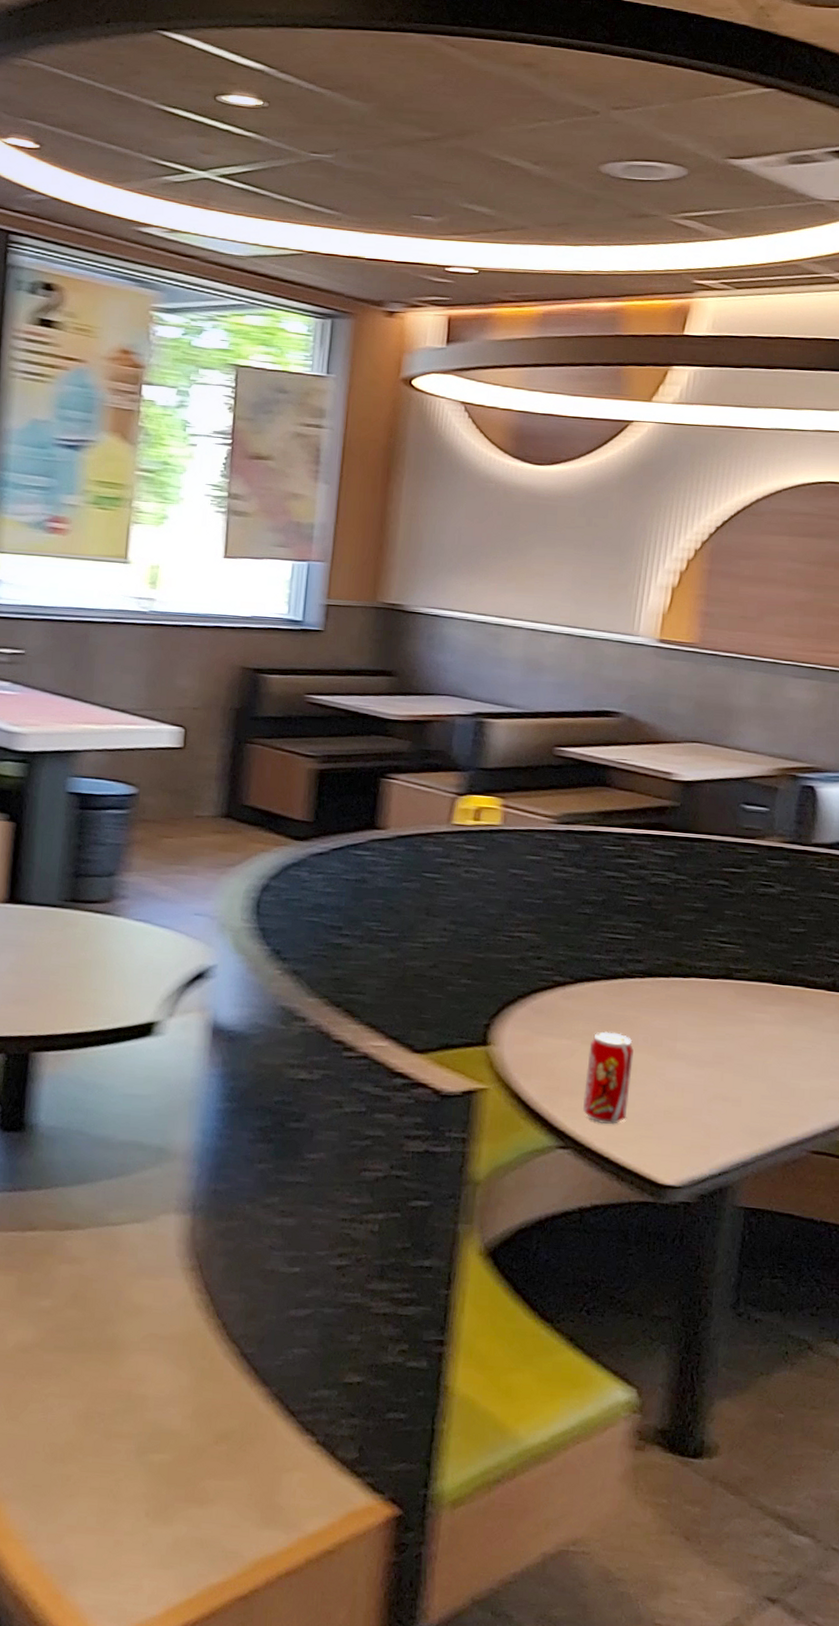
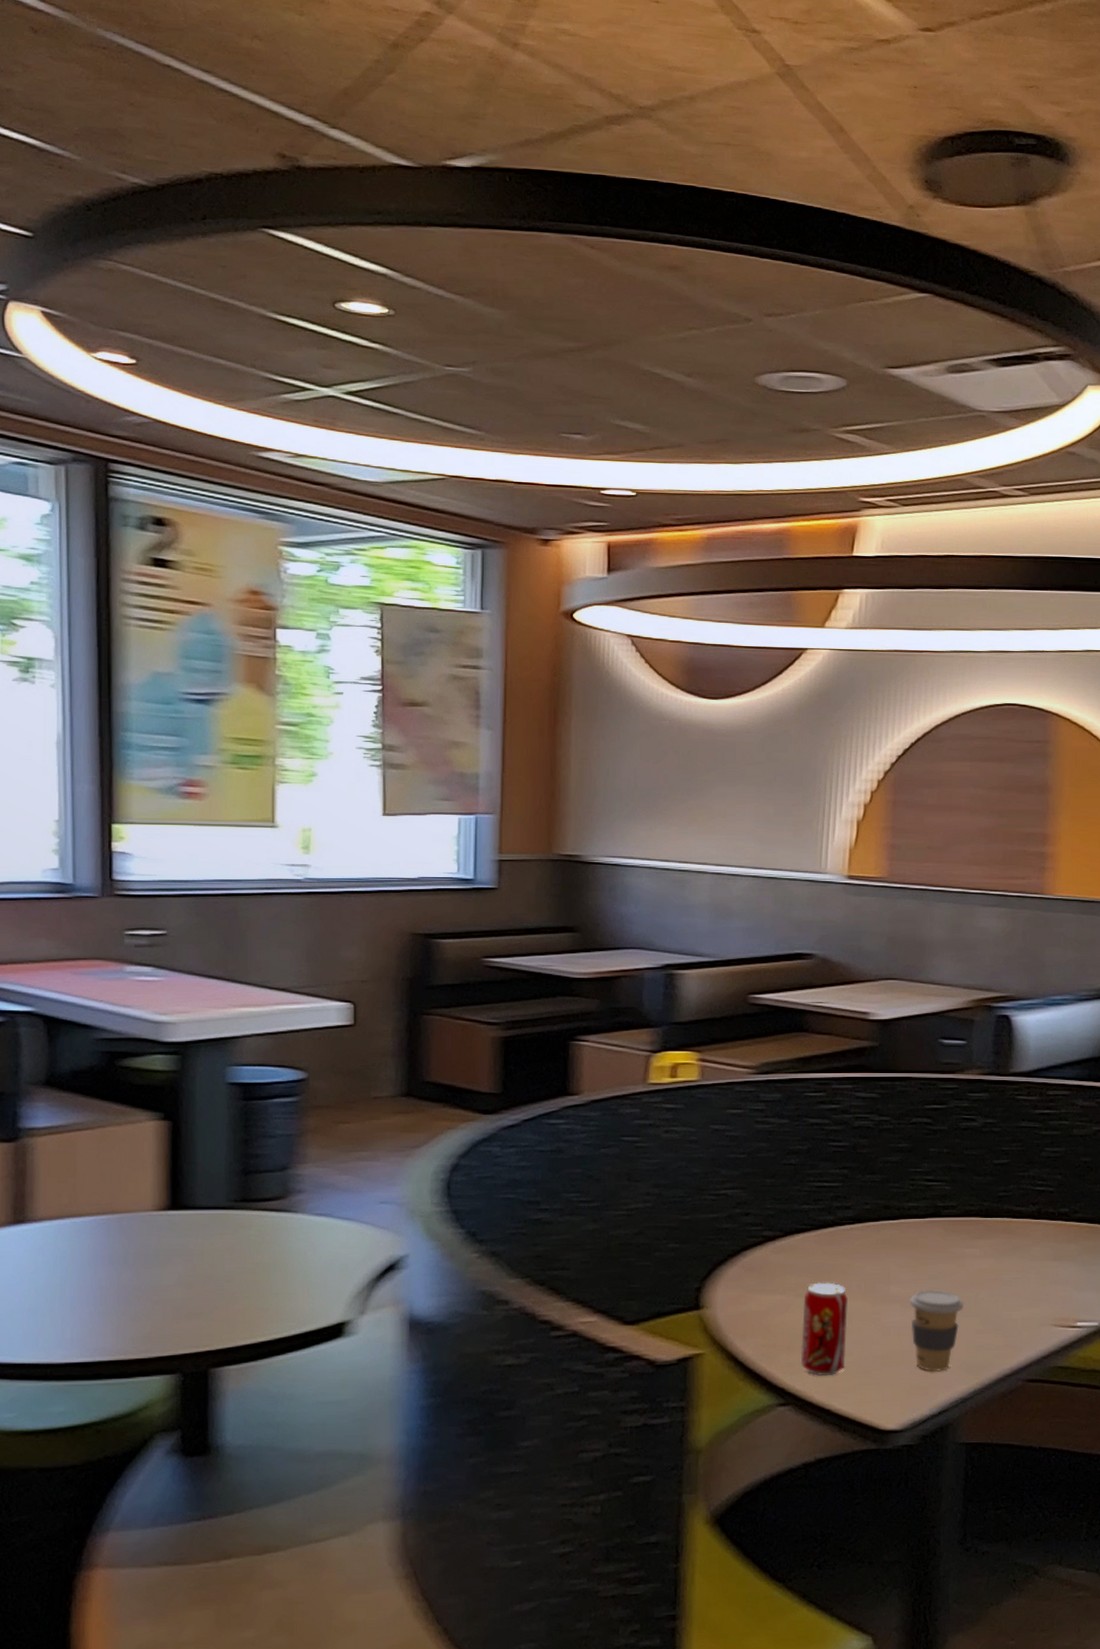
coffee cup: none [695,1049,750,1133] -> present [909,1289,963,1372]

